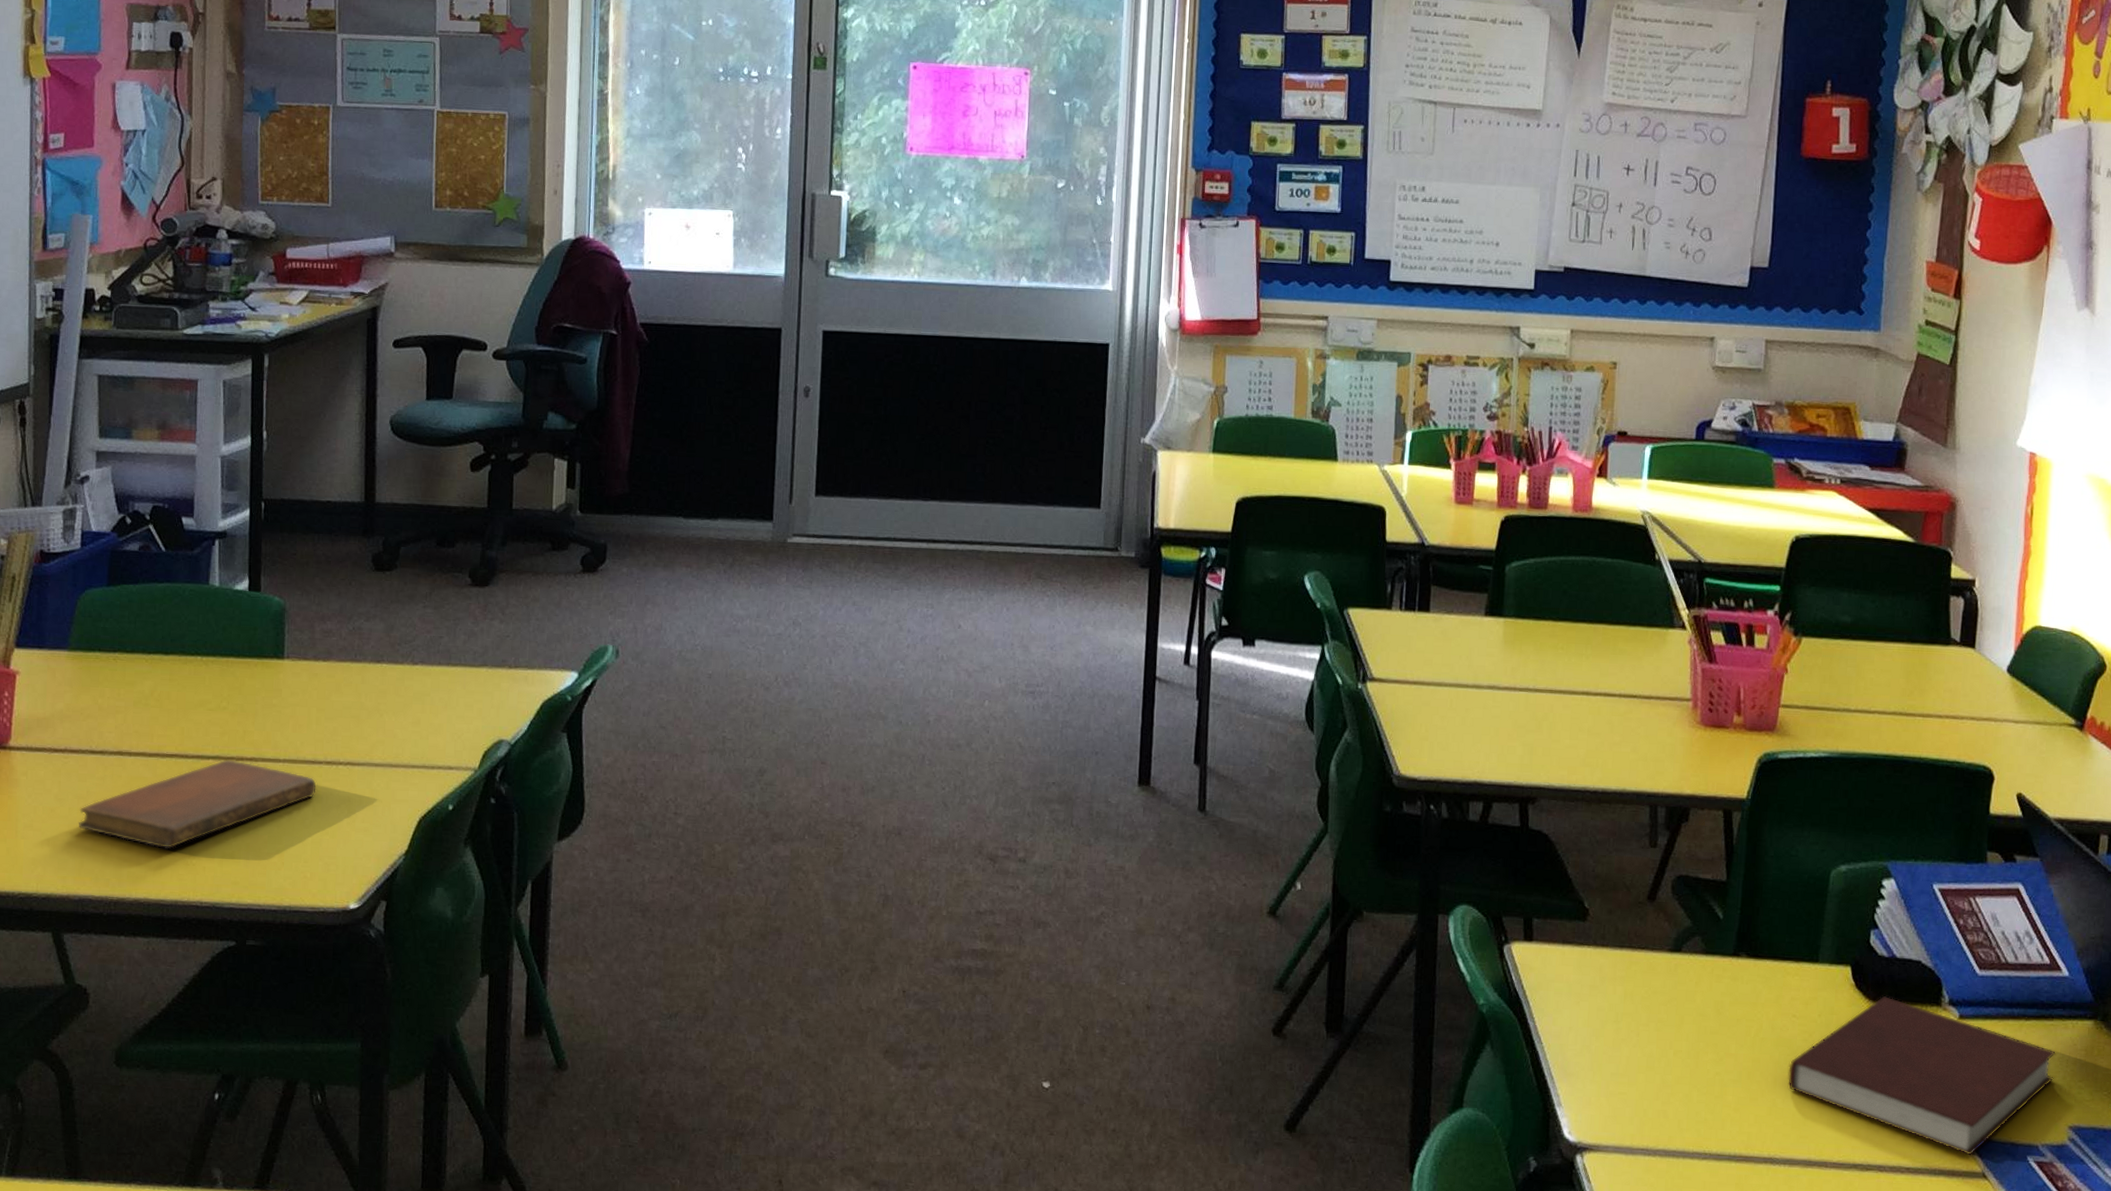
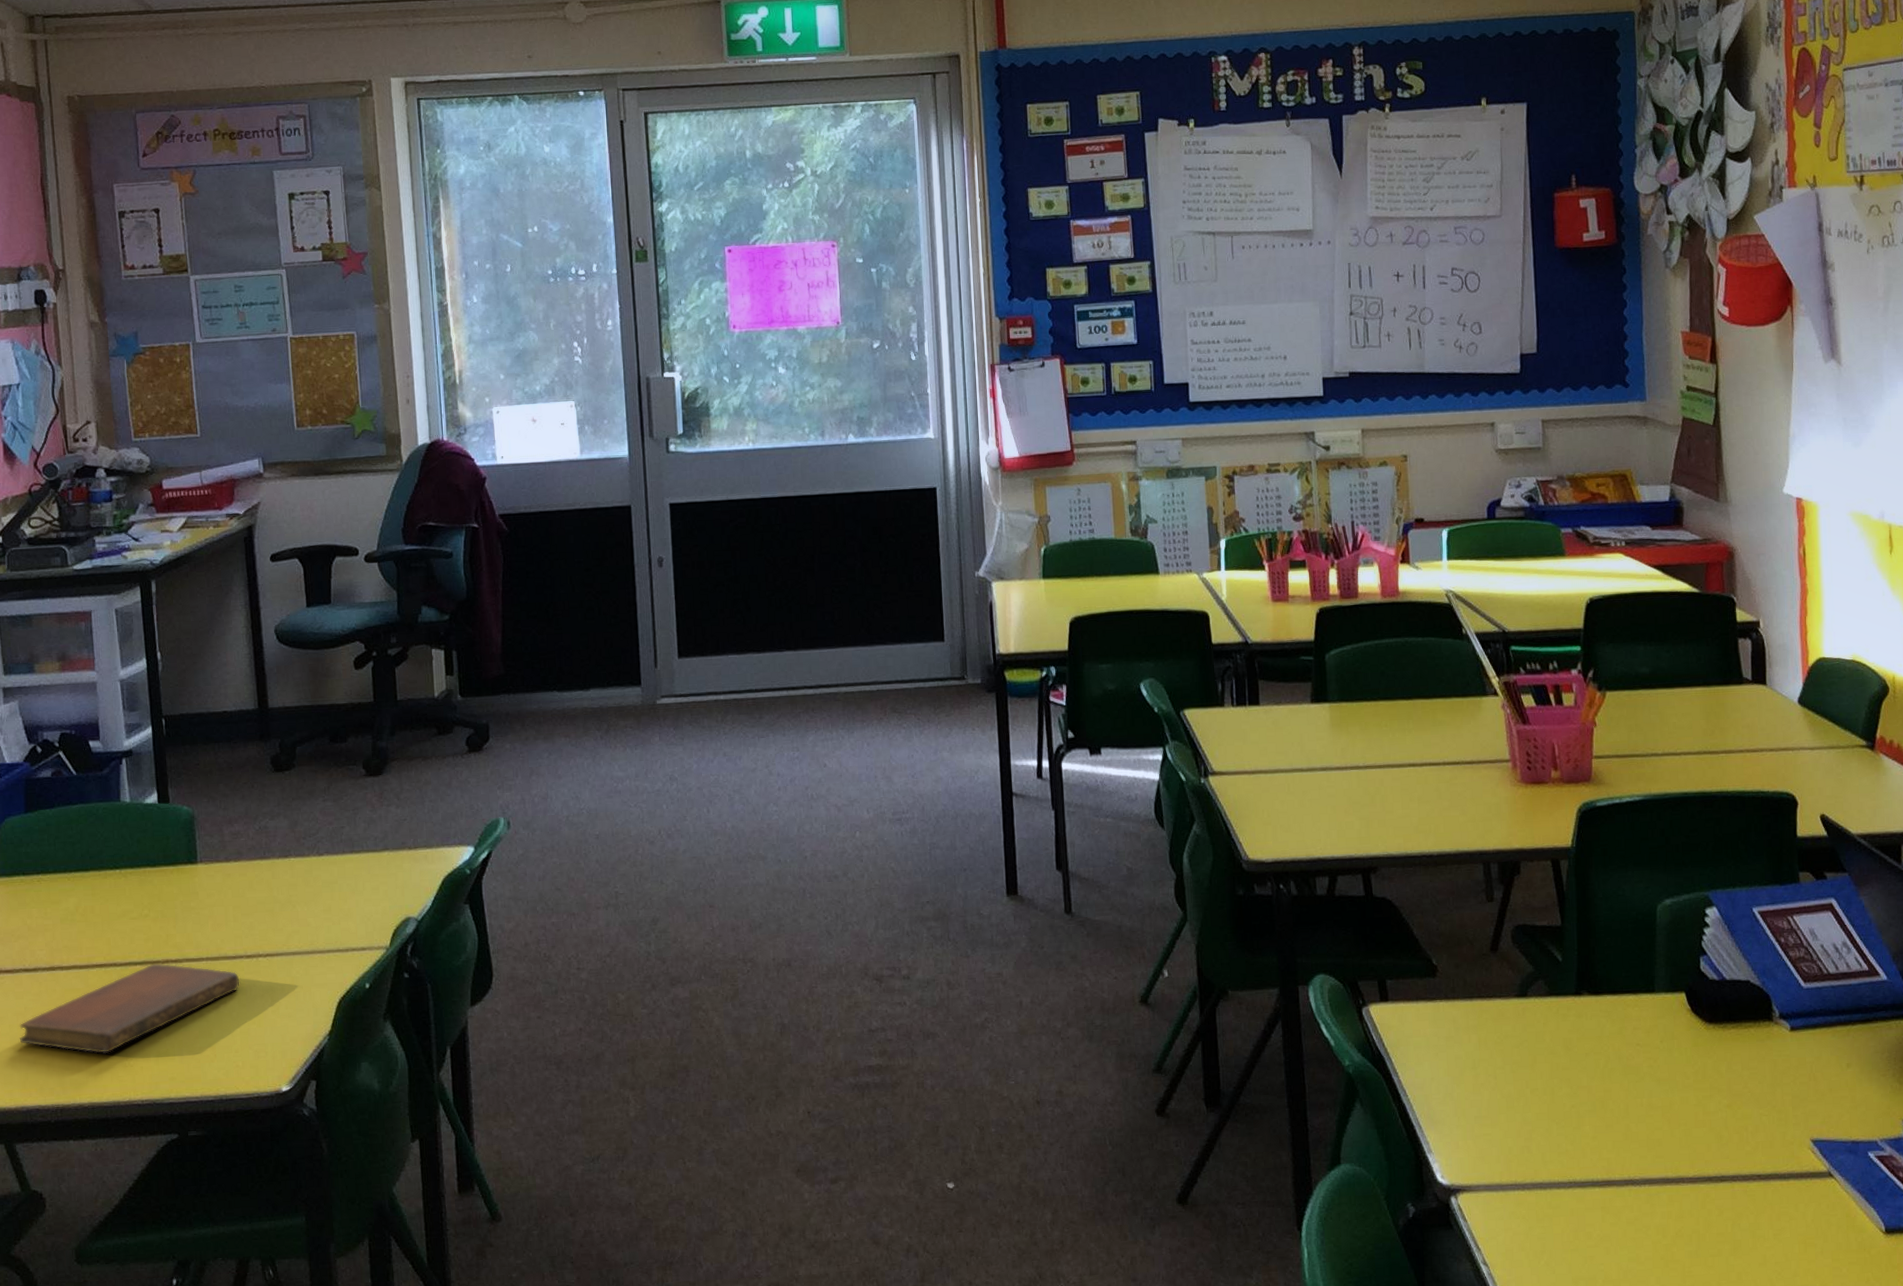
notebook: present [1788,996,2056,1156] -> none [1638,1017,1884,1157]

